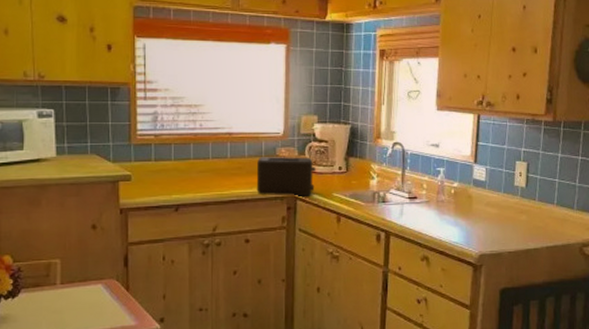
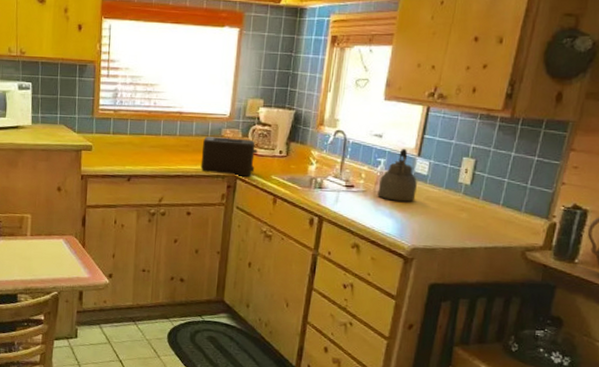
kettle: none [440,156,477,209] -> present [377,148,417,202]

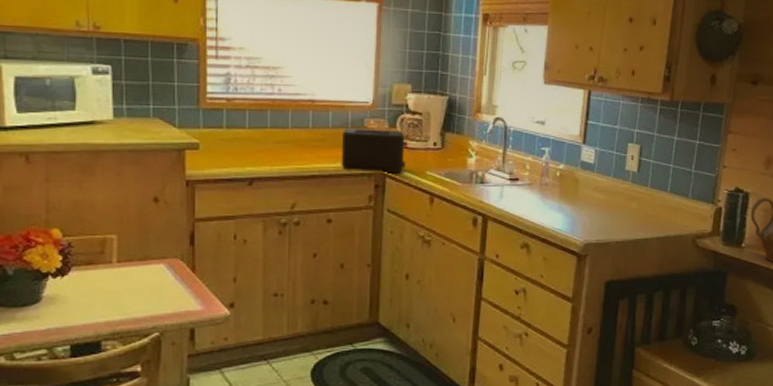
kettle: present [377,148,417,202] -> none [544,135,584,194]

